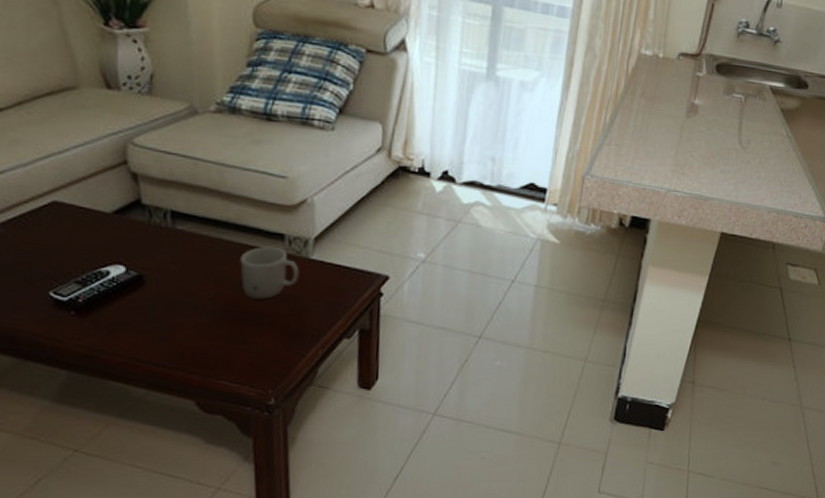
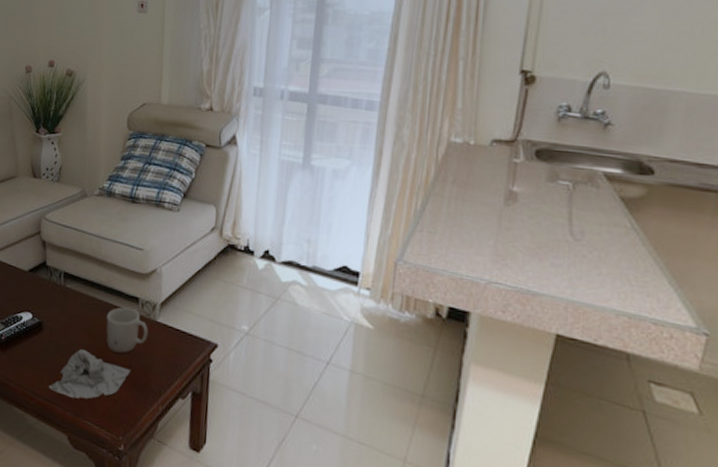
tissue: none [162,301,279,358] -> present [49,349,131,399]

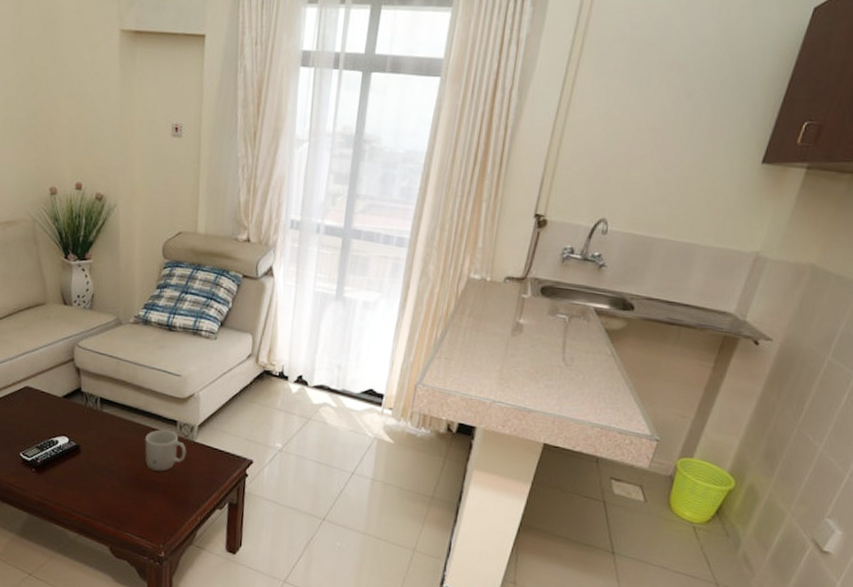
tissue: present [49,349,131,399] -> none [89,469,171,514]

